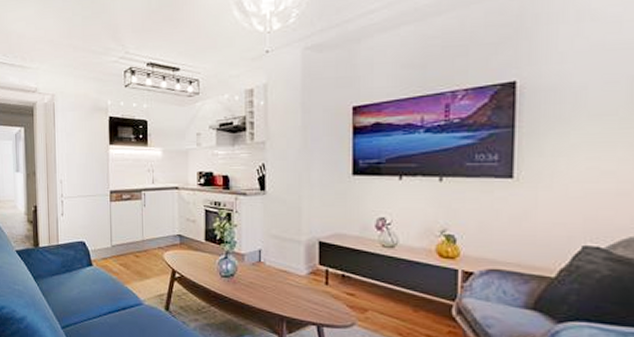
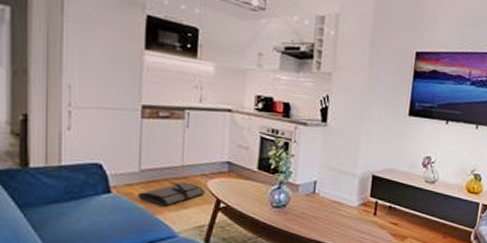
tool roll: none [111,255,162,277] -> present [137,182,204,207]

